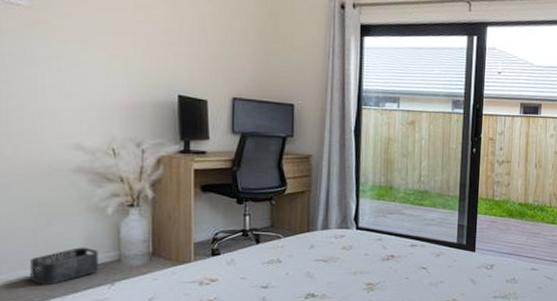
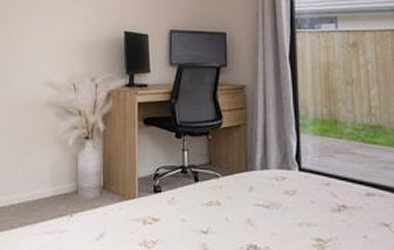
storage bin: present [30,247,98,285] -> none [11,177,61,212]

